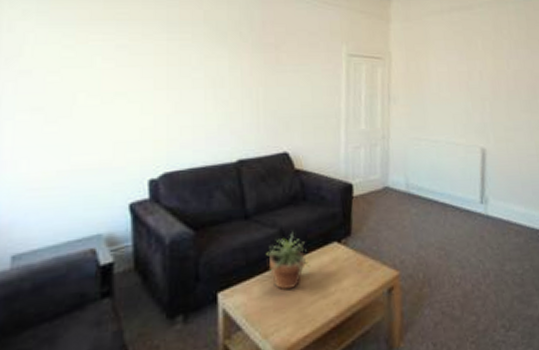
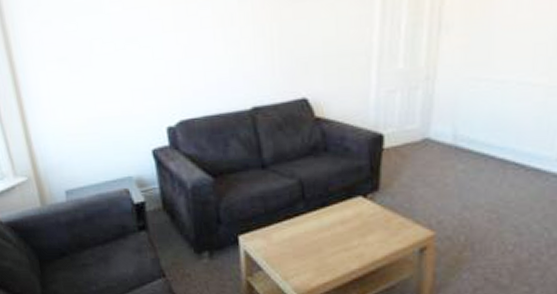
potted plant: present [266,233,310,291] -> none [285,185,332,240]

